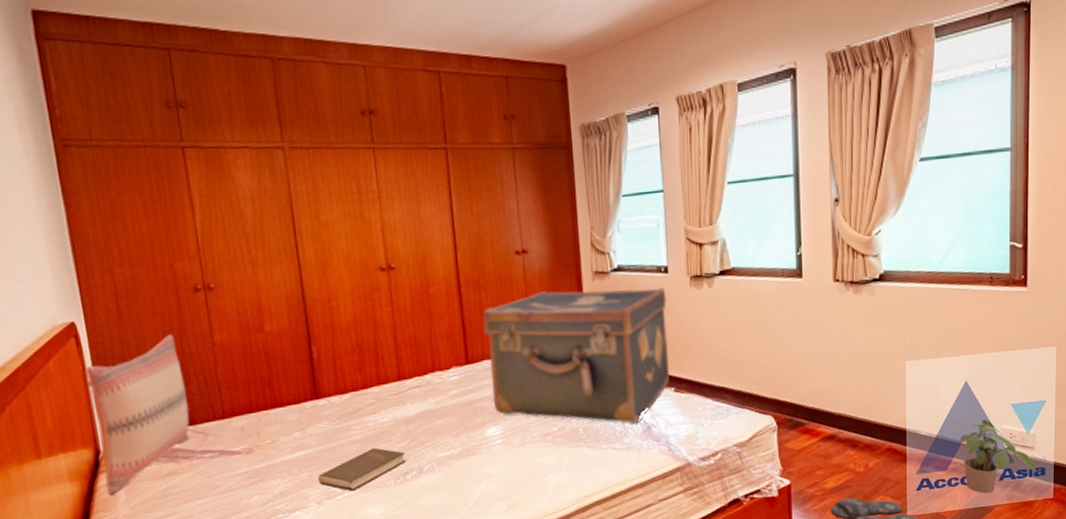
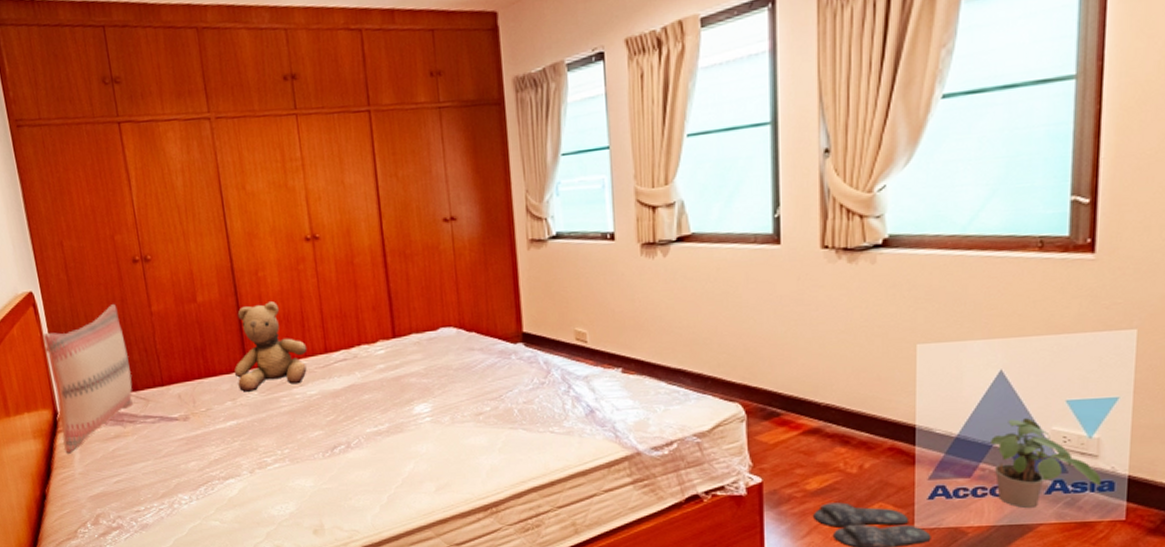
teddy bear: none [302,330,381,422] -> present [233,301,308,392]
book: present [318,447,406,491] -> none [249,420,334,462]
suitcase: present [483,287,669,423] -> none [409,256,616,406]

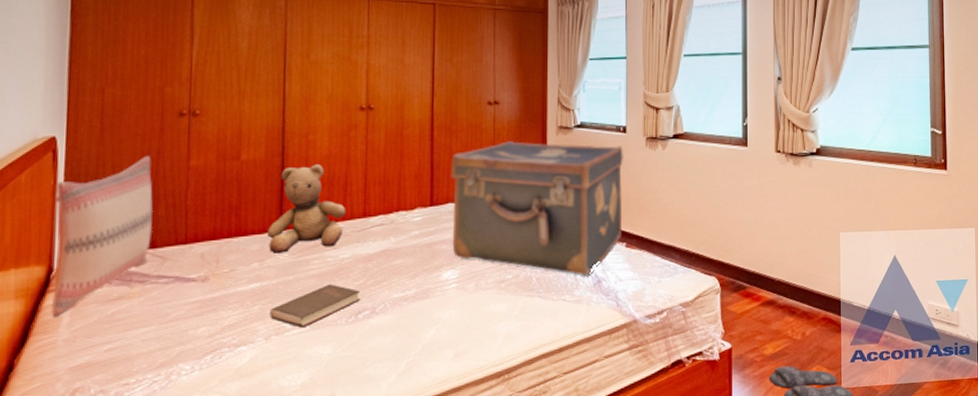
book: none [249,420,334,462] -> present [270,283,361,328]
suitcase: none [409,256,616,406] -> present [450,141,623,276]
potted plant: present [989,418,1102,508] -> none [889,294,962,369]

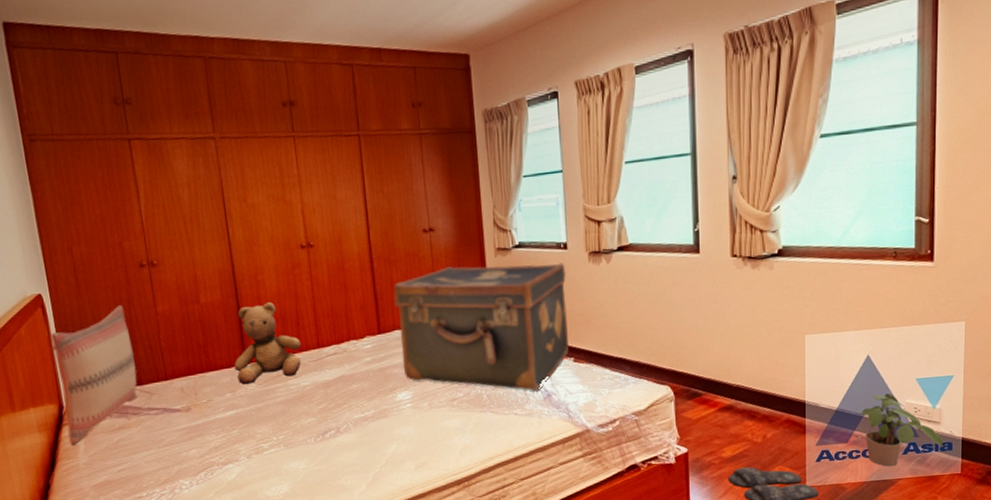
book: present [270,283,361,328] -> none [247,408,325,447]
potted plant: none [889,294,962,369] -> present [861,393,943,466]

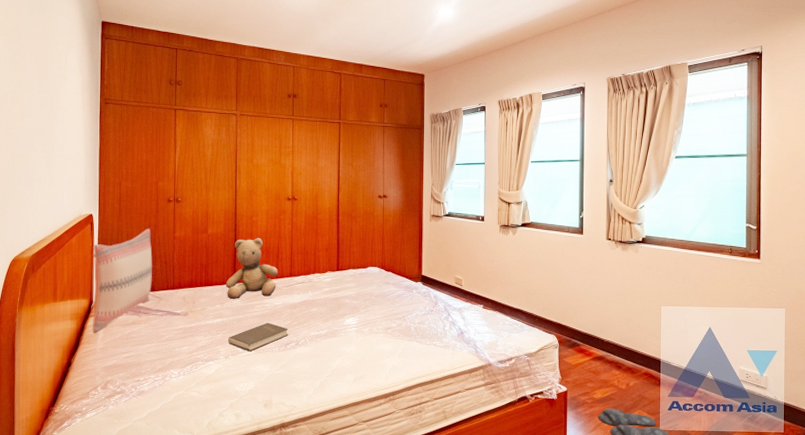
book: none [247,408,325,447] -> present [228,322,289,352]
suitcase: present [393,262,569,391] -> none [351,225,482,328]
potted plant: present [861,393,943,466] -> none [704,360,769,420]

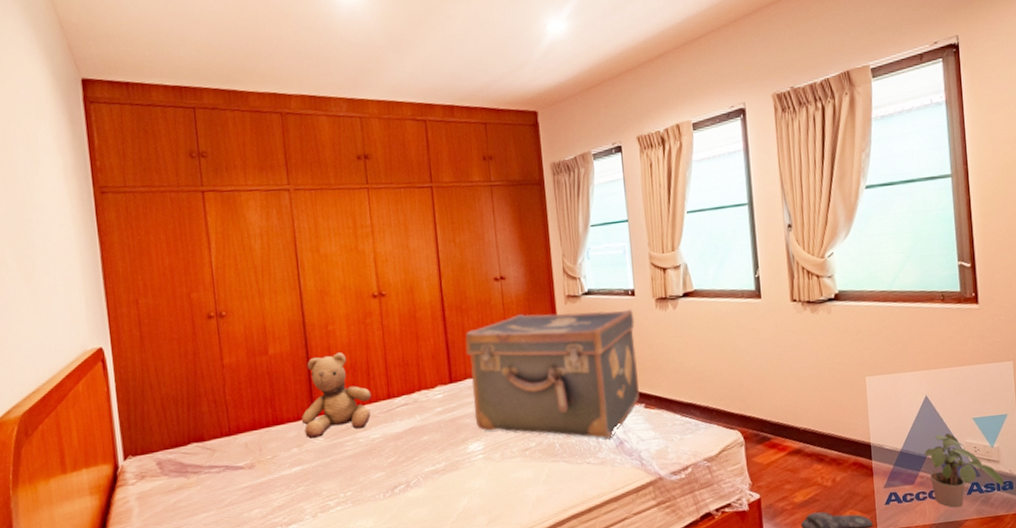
pillow: present [93,229,152,334] -> none [110,358,199,510]
book: present [228,322,289,352] -> none [313,462,395,505]
suitcase: none [351,225,482,328] -> present [465,309,639,438]
potted plant: none [704,360,769,420] -> present [924,433,1005,507]

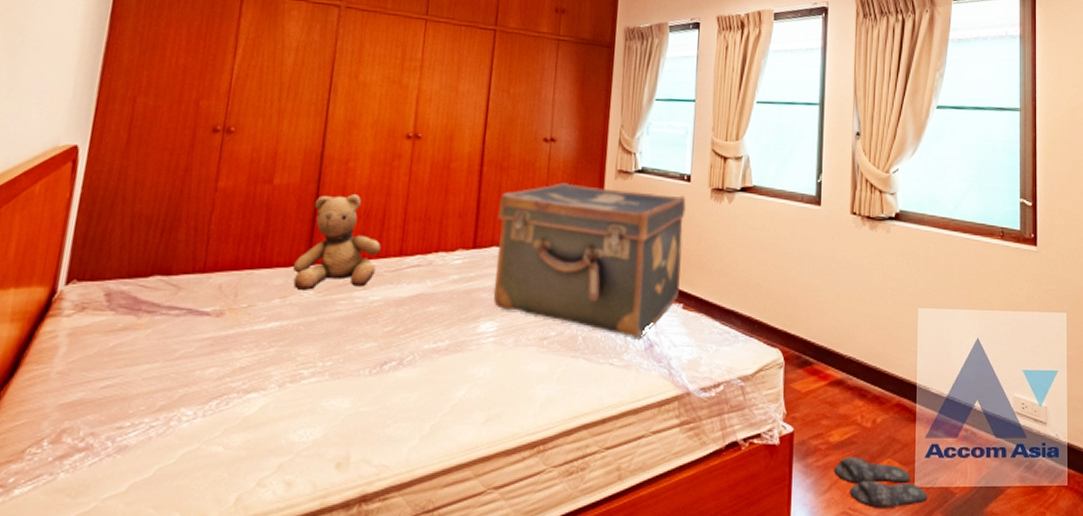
potted plant: present [924,433,1005,507] -> none [970,384,1050,470]

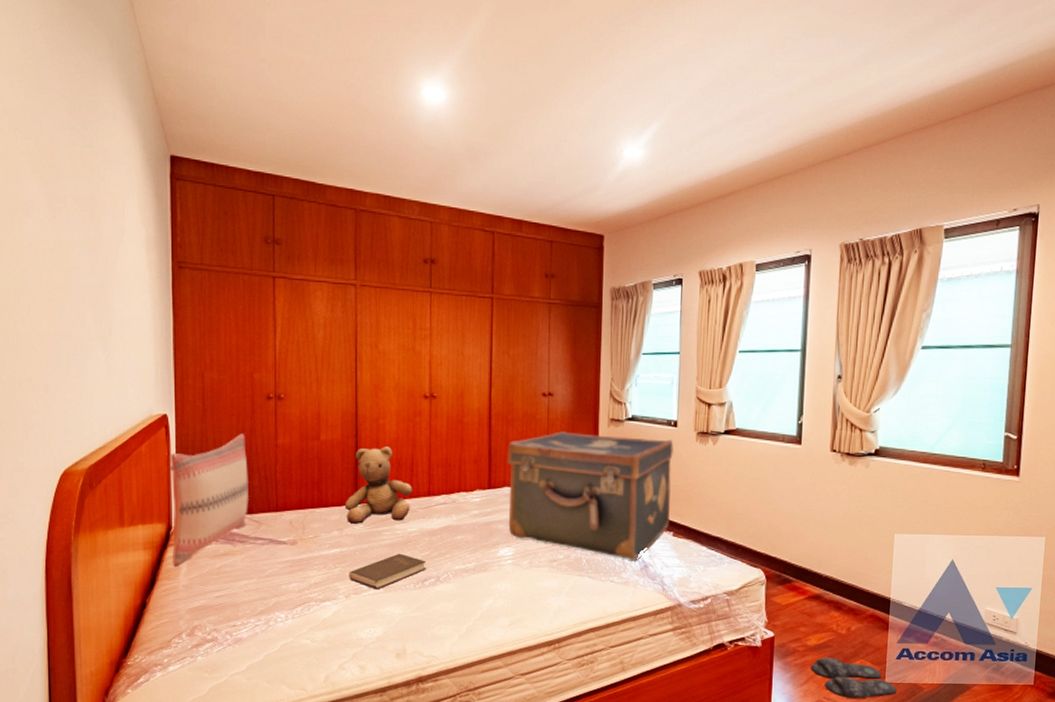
pillow: none [48,173,177,347] -> present [170,434,248,568]
book: none [286,328,389,376] -> present [349,553,426,590]

